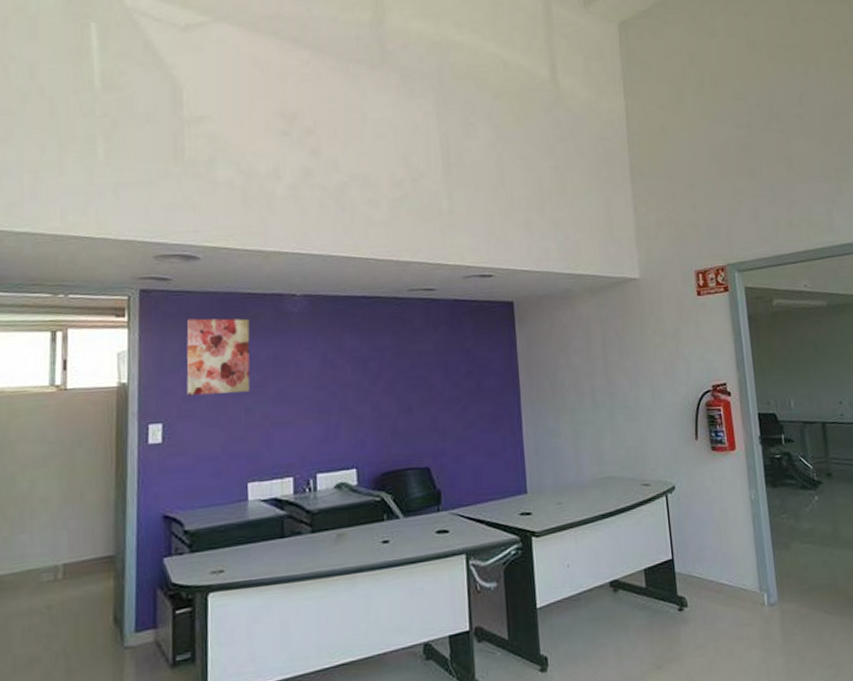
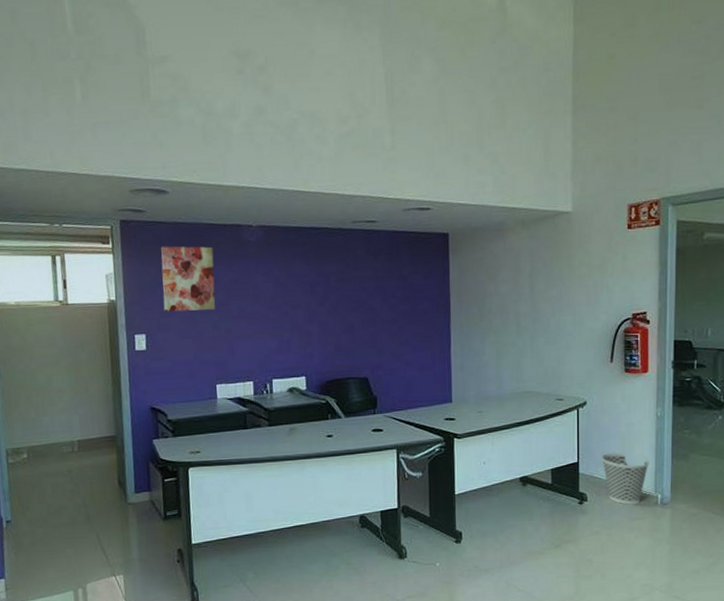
wastebasket: none [697,544,750,609] -> present [601,452,649,505]

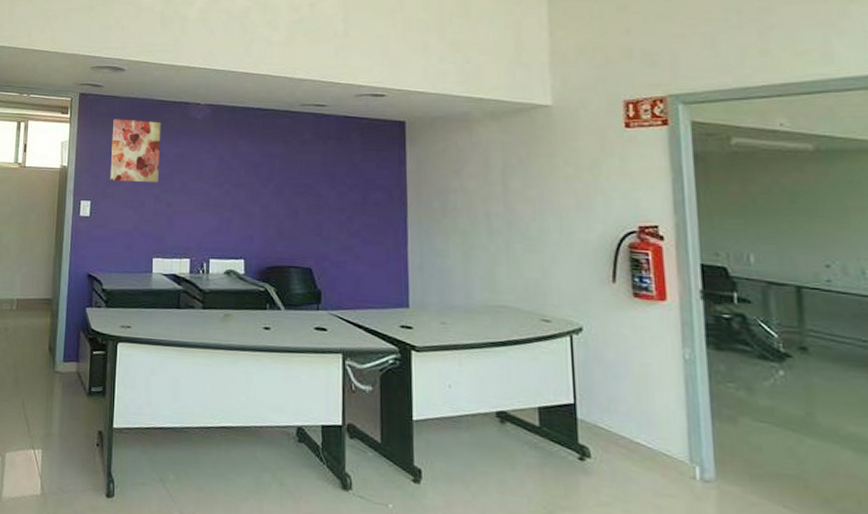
wastebasket: present [601,452,649,505] -> none [606,398,679,474]

